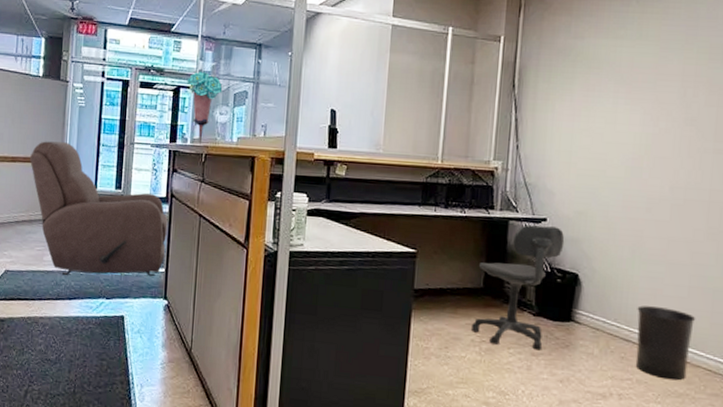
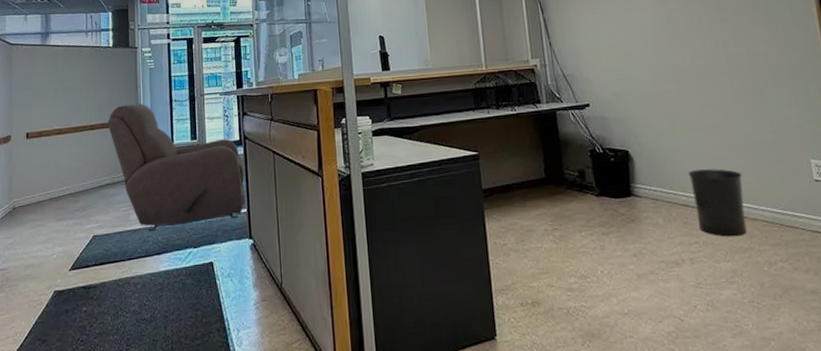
bouquet: present [187,71,223,146] -> none [246,19,279,87]
office chair: present [472,225,565,350] -> none [538,110,611,230]

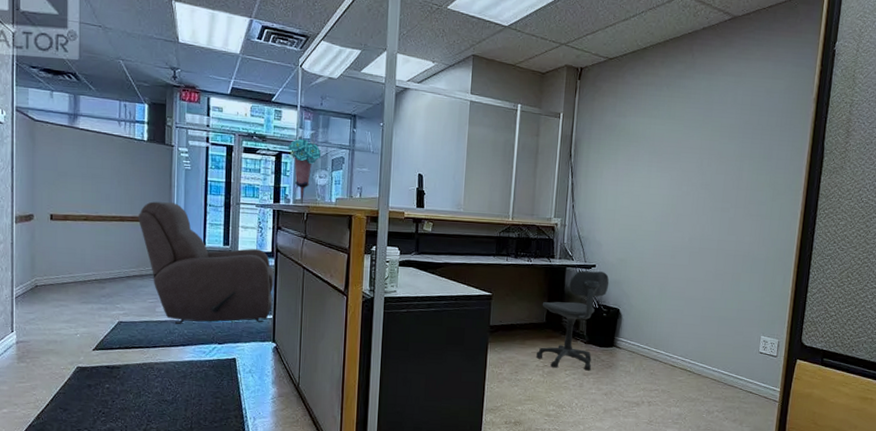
bouquet: none [246,19,279,87] -> present [288,138,322,206]
office chair: none [538,110,611,230] -> present [536,270,609,371]
waste bin: present [688,169,747,237] -> none [661,332,706,389]

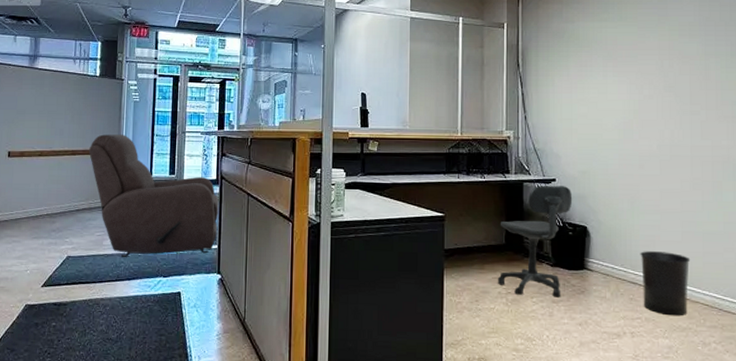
bouquet: present [288,138,322,206] -> none [232,64,264,131]
waste bin: none [661,332,706,389] -> present [640,251,691,316]

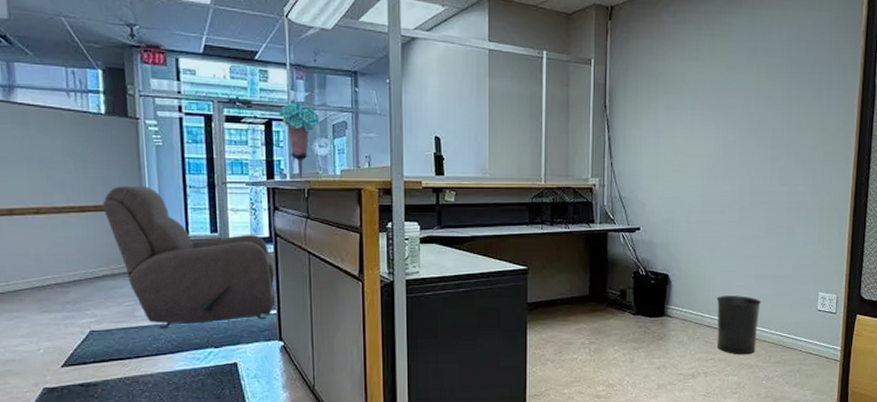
bouquet: none [232,64,264,131] -> present [279,101,320,181]
office chair: present [498,185,573,298] -> none [581,235,656,344]

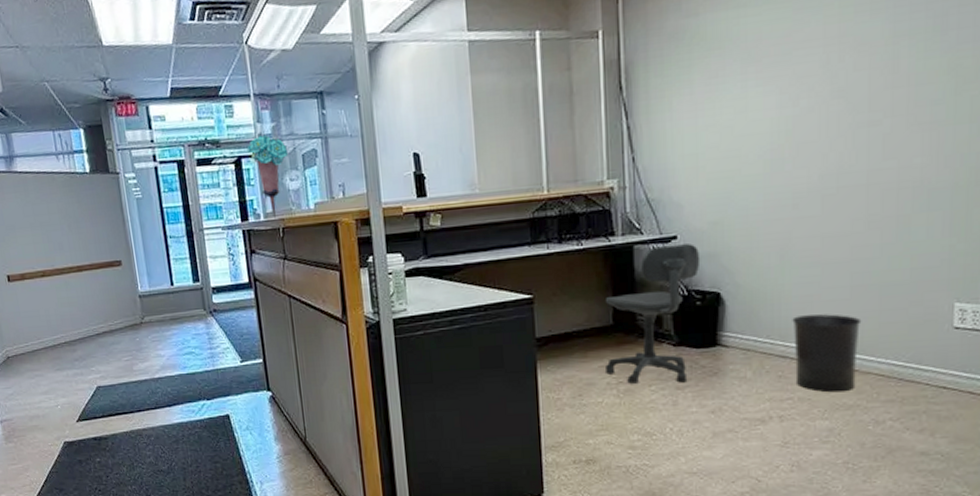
chair: present [102,186,276,328] -> none [95,241,260,382]
office chair: none [581,235,656,344] -> present [606,244,701,384]

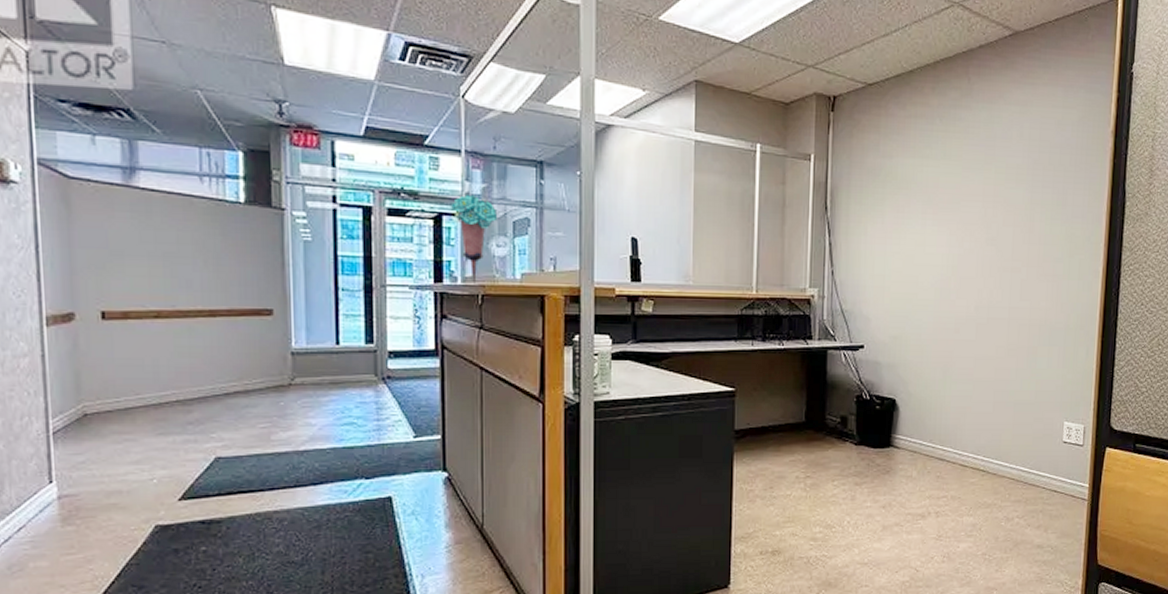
office chair: present [606,244,701,384] -> none [796,353,882,479]
waste bin: present [792,314,862,393] -> none [949,424,1001,493]

